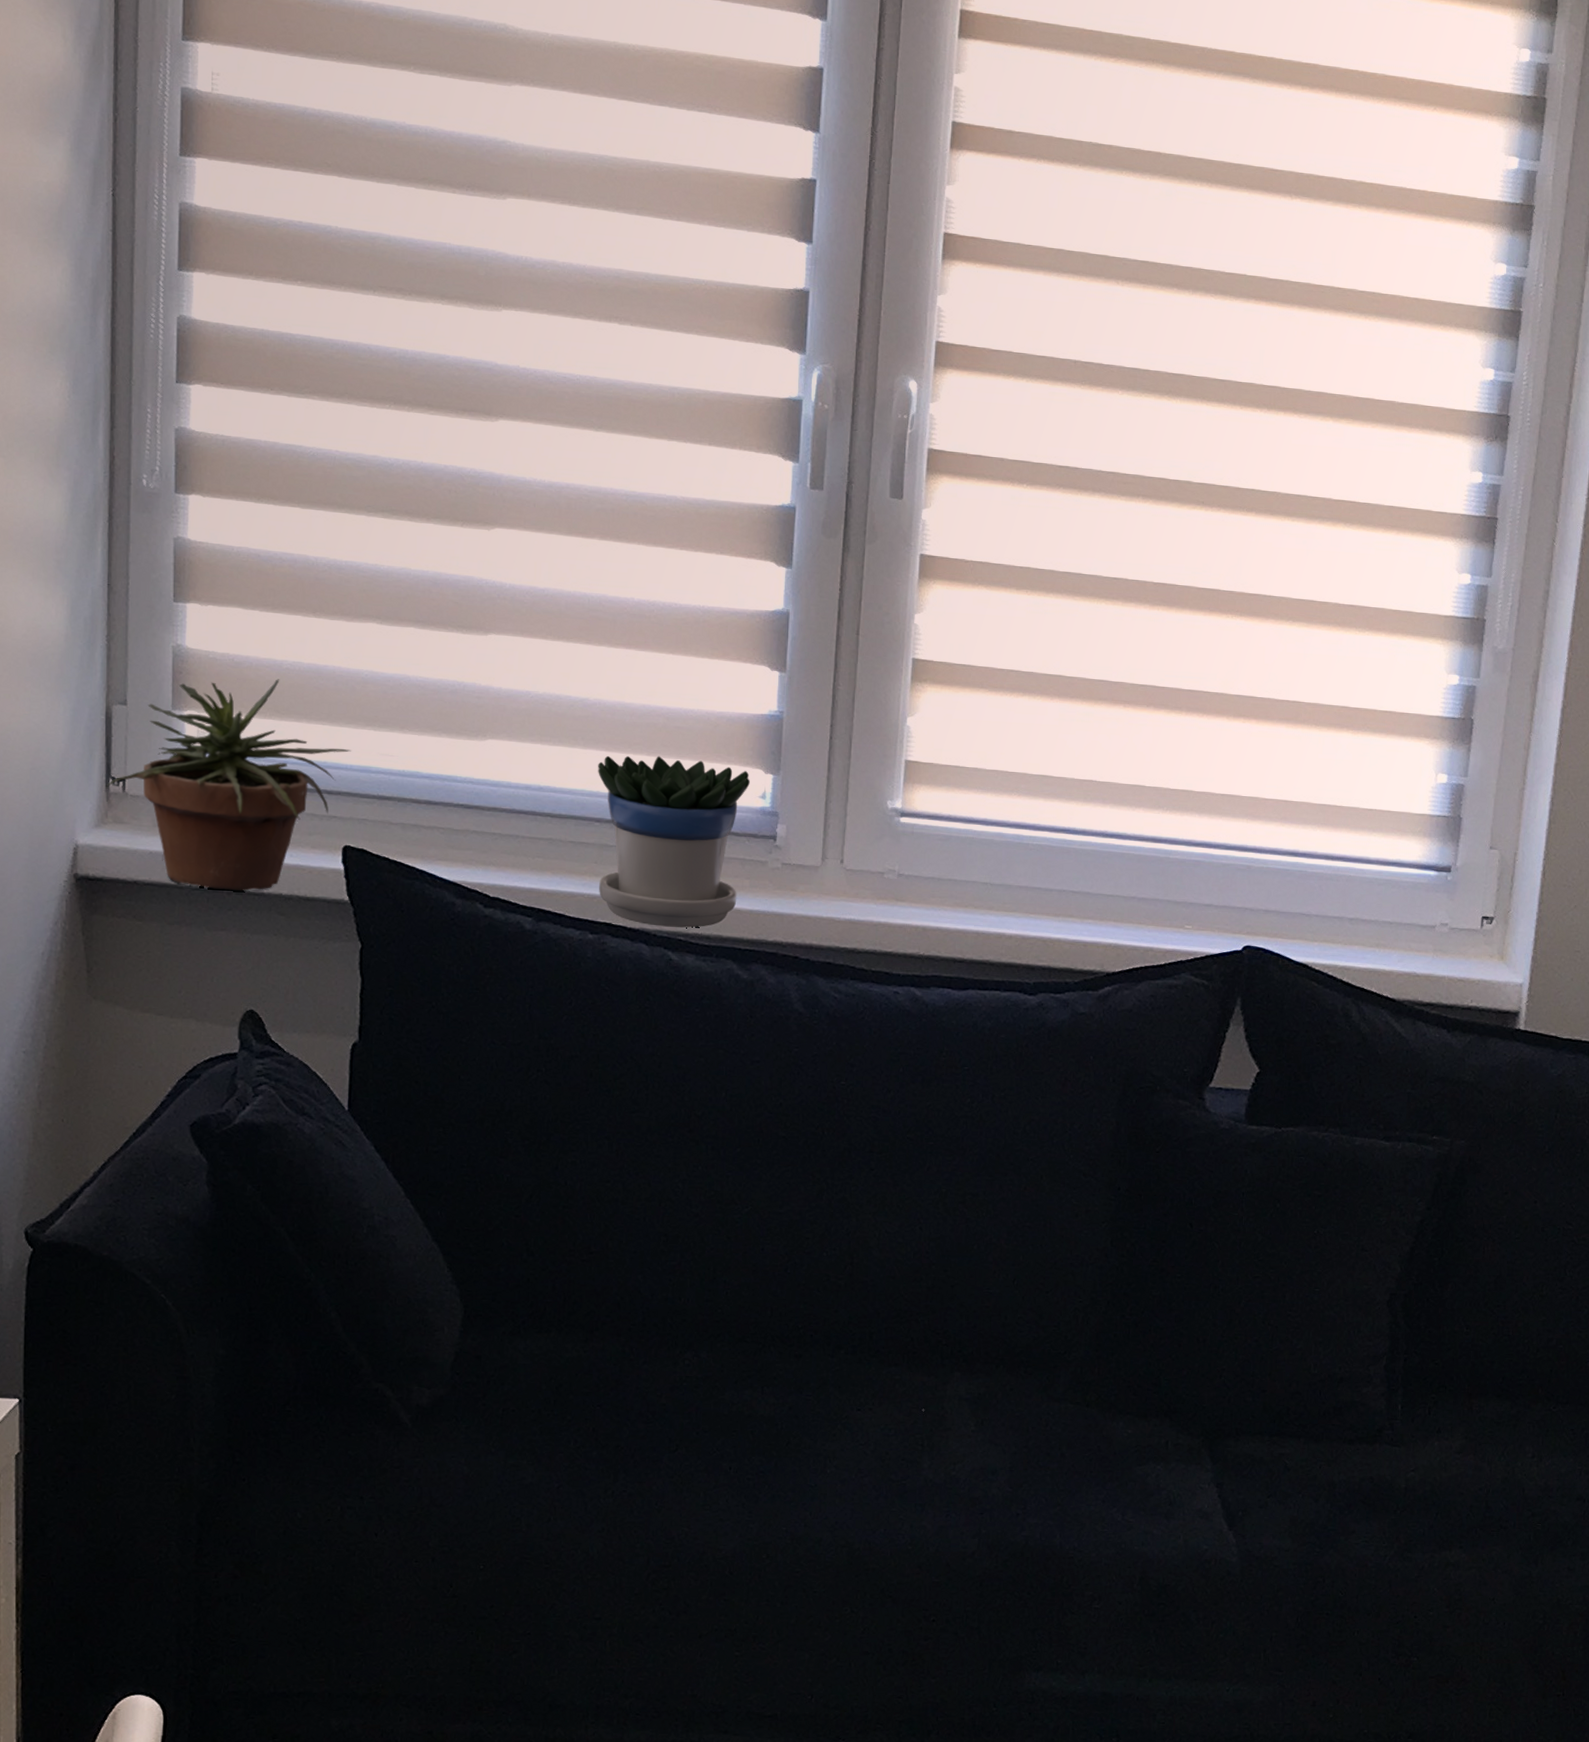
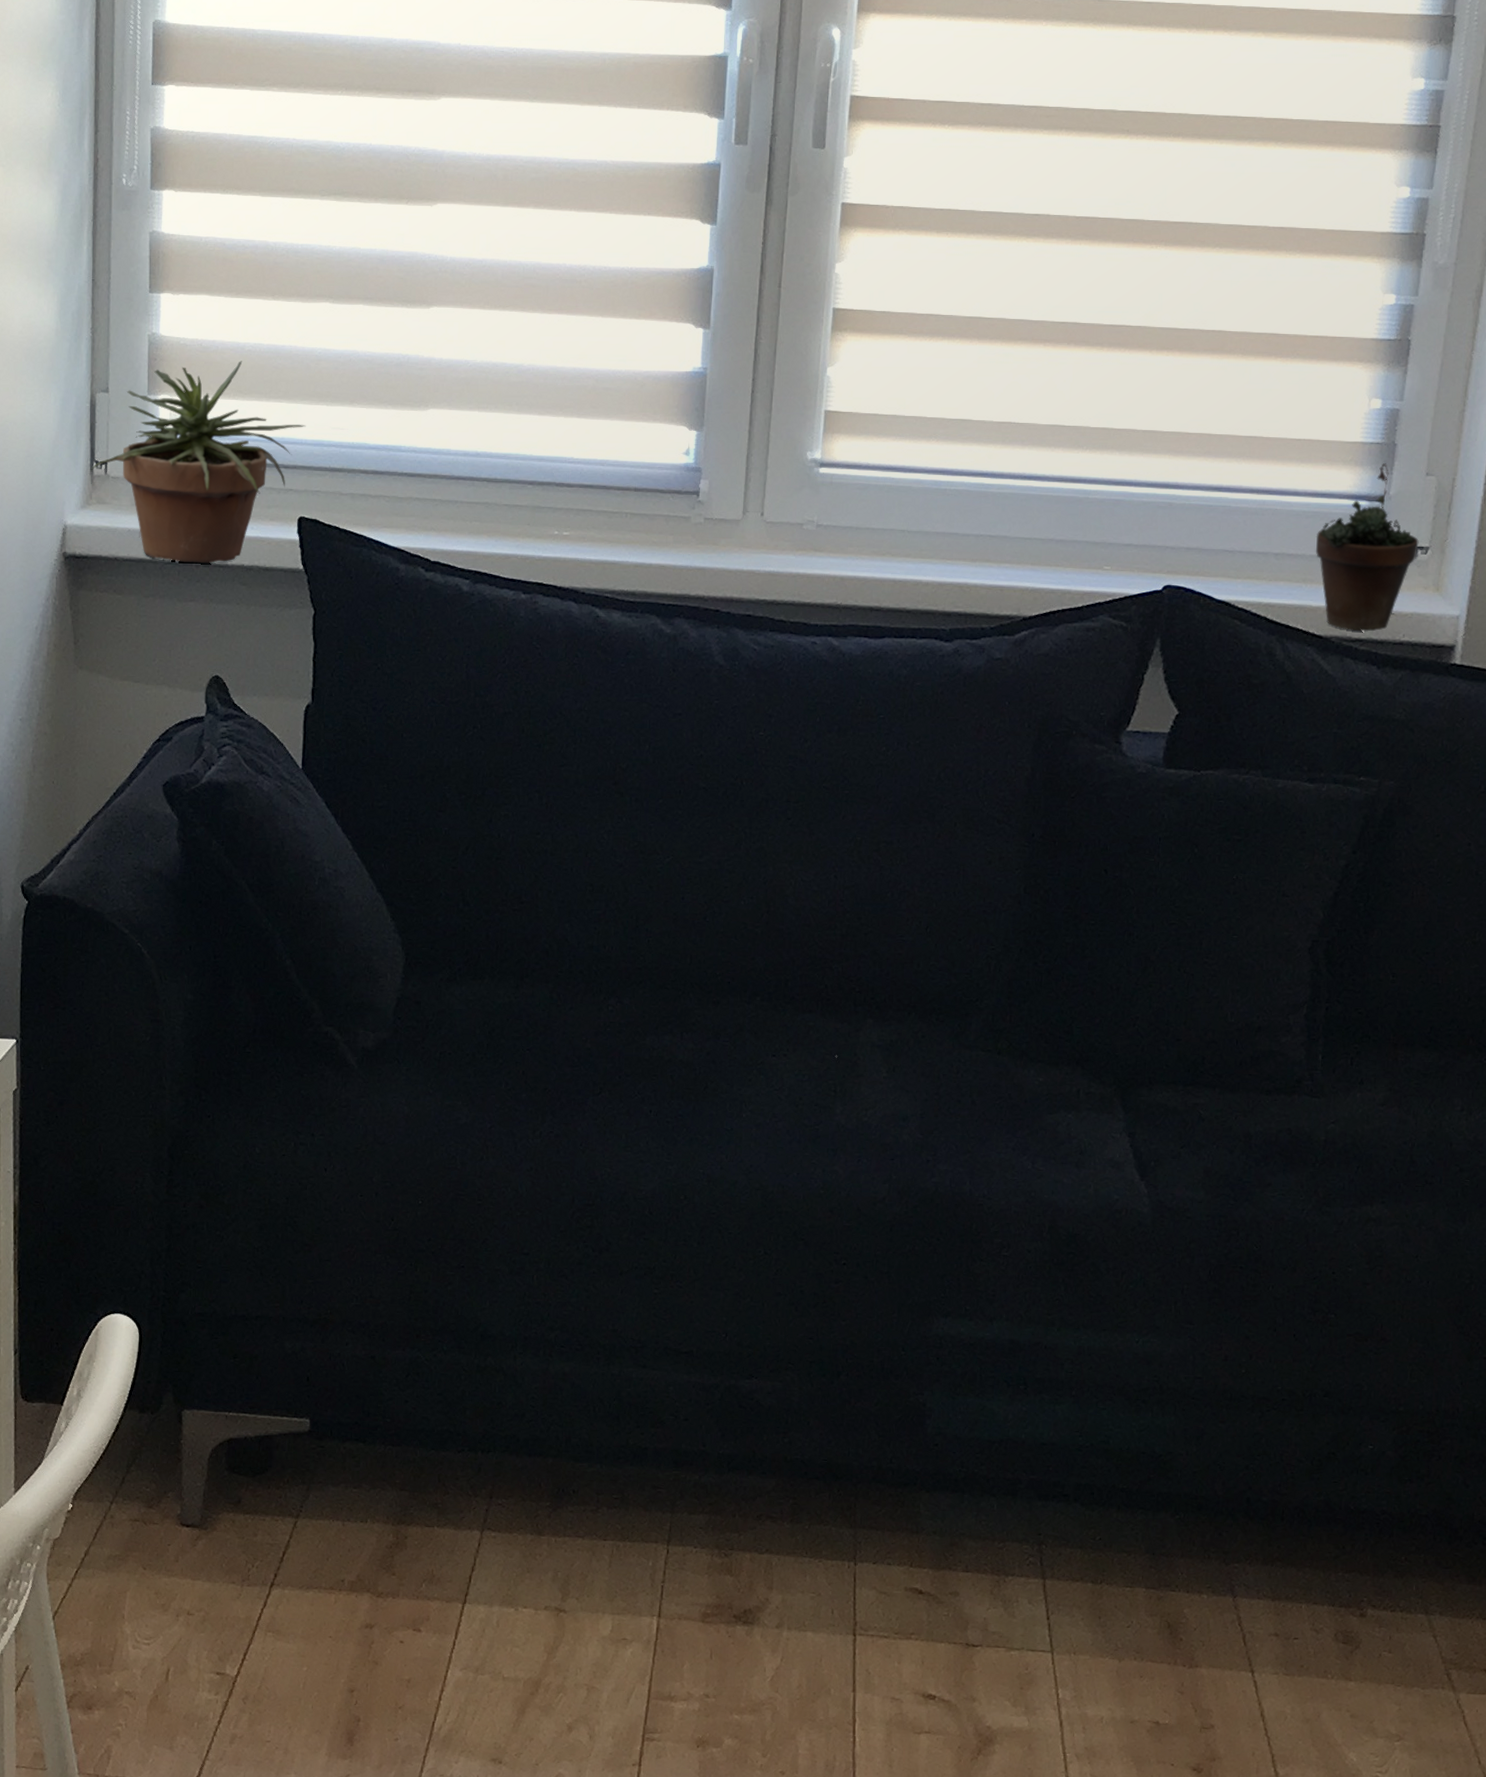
flowerpot: present [598,755,750,928] -> none [531,417,674,585]
succulent plant: none [1387,836,1484,997] -> present [1315,463,1419,632]

